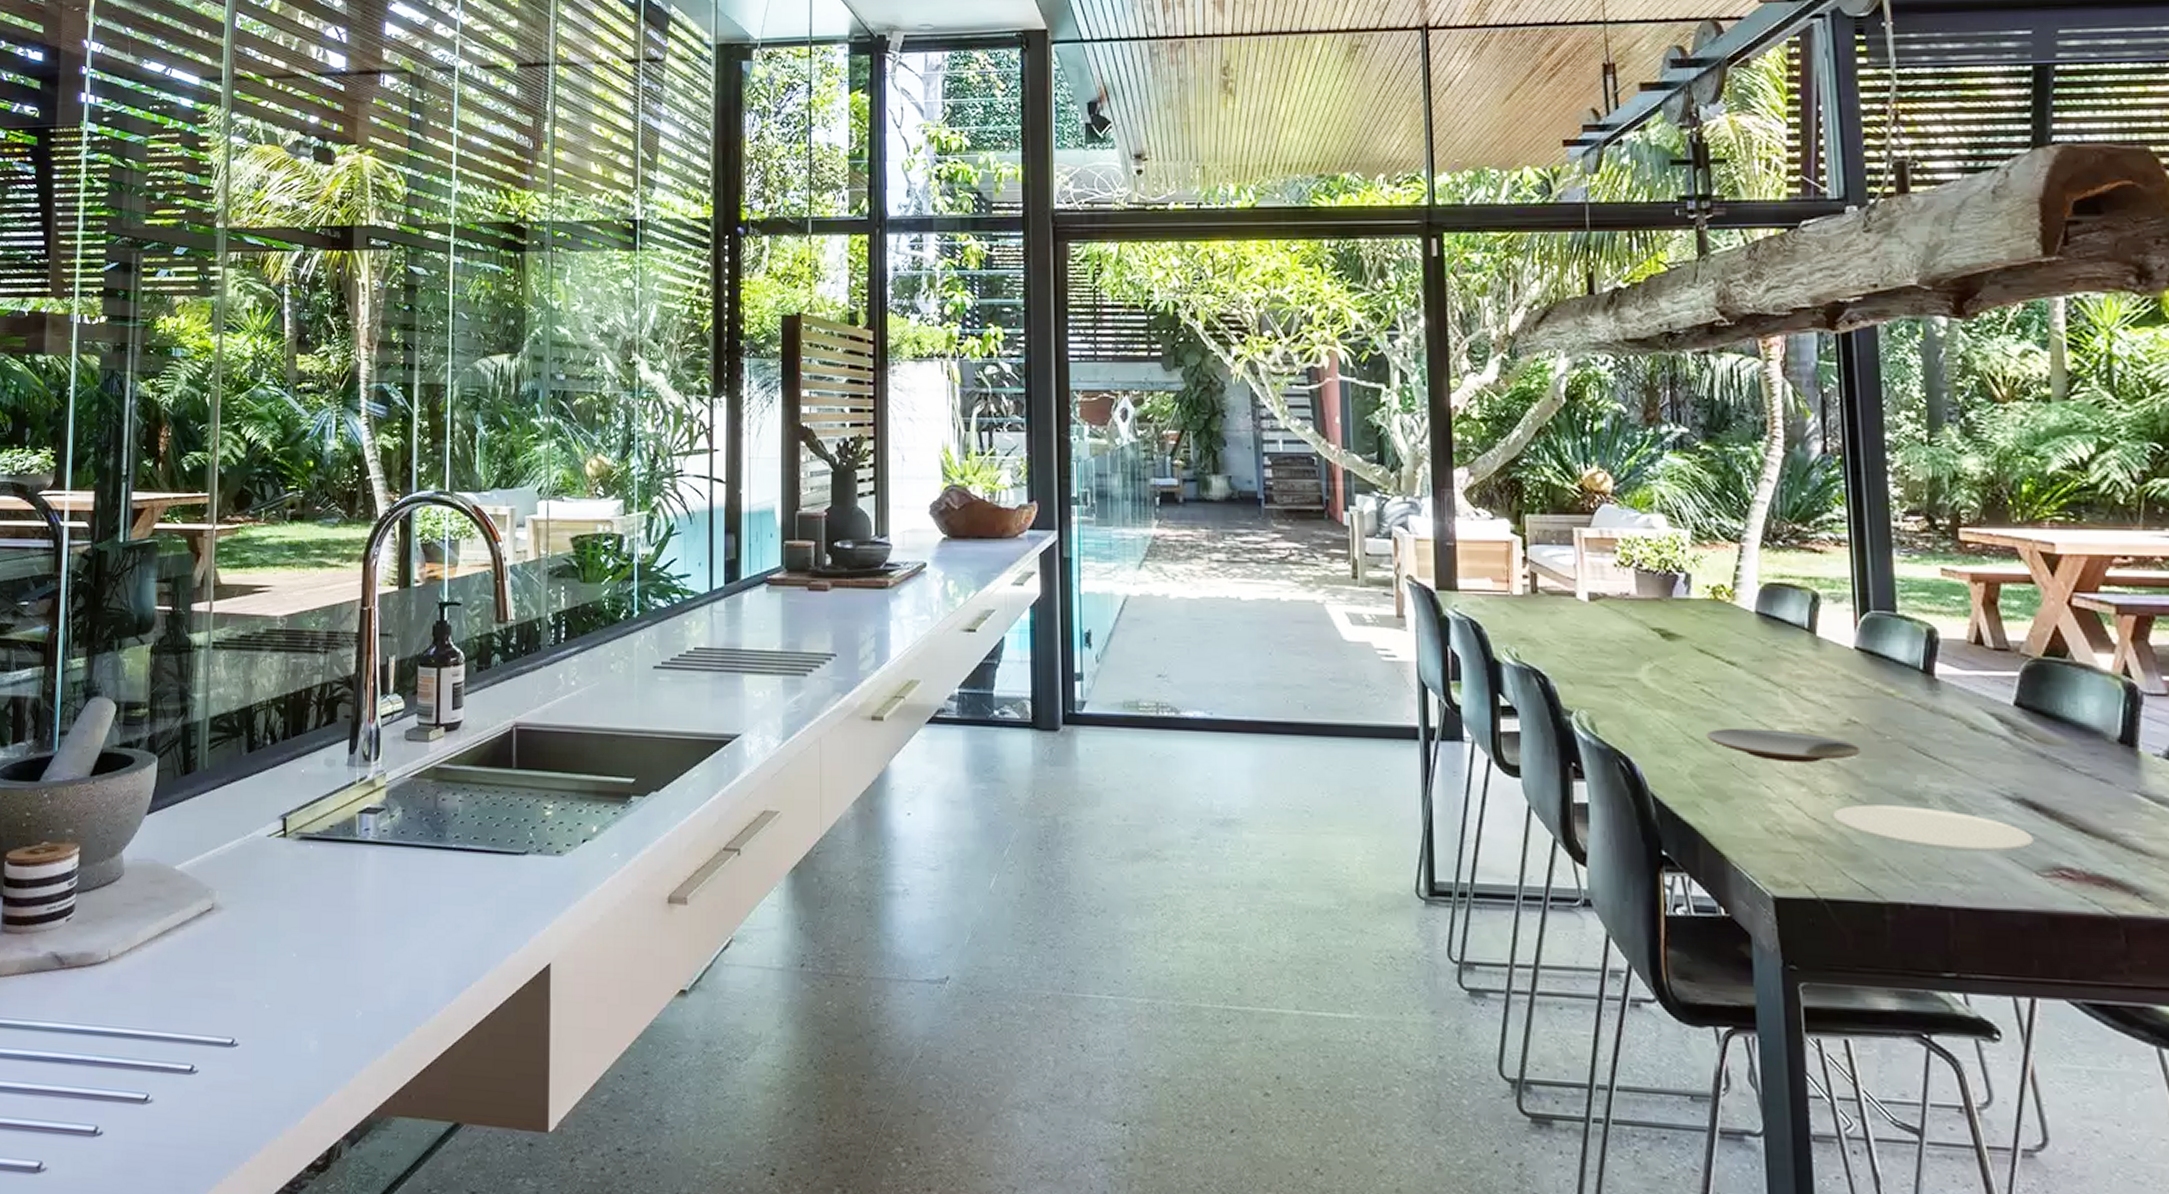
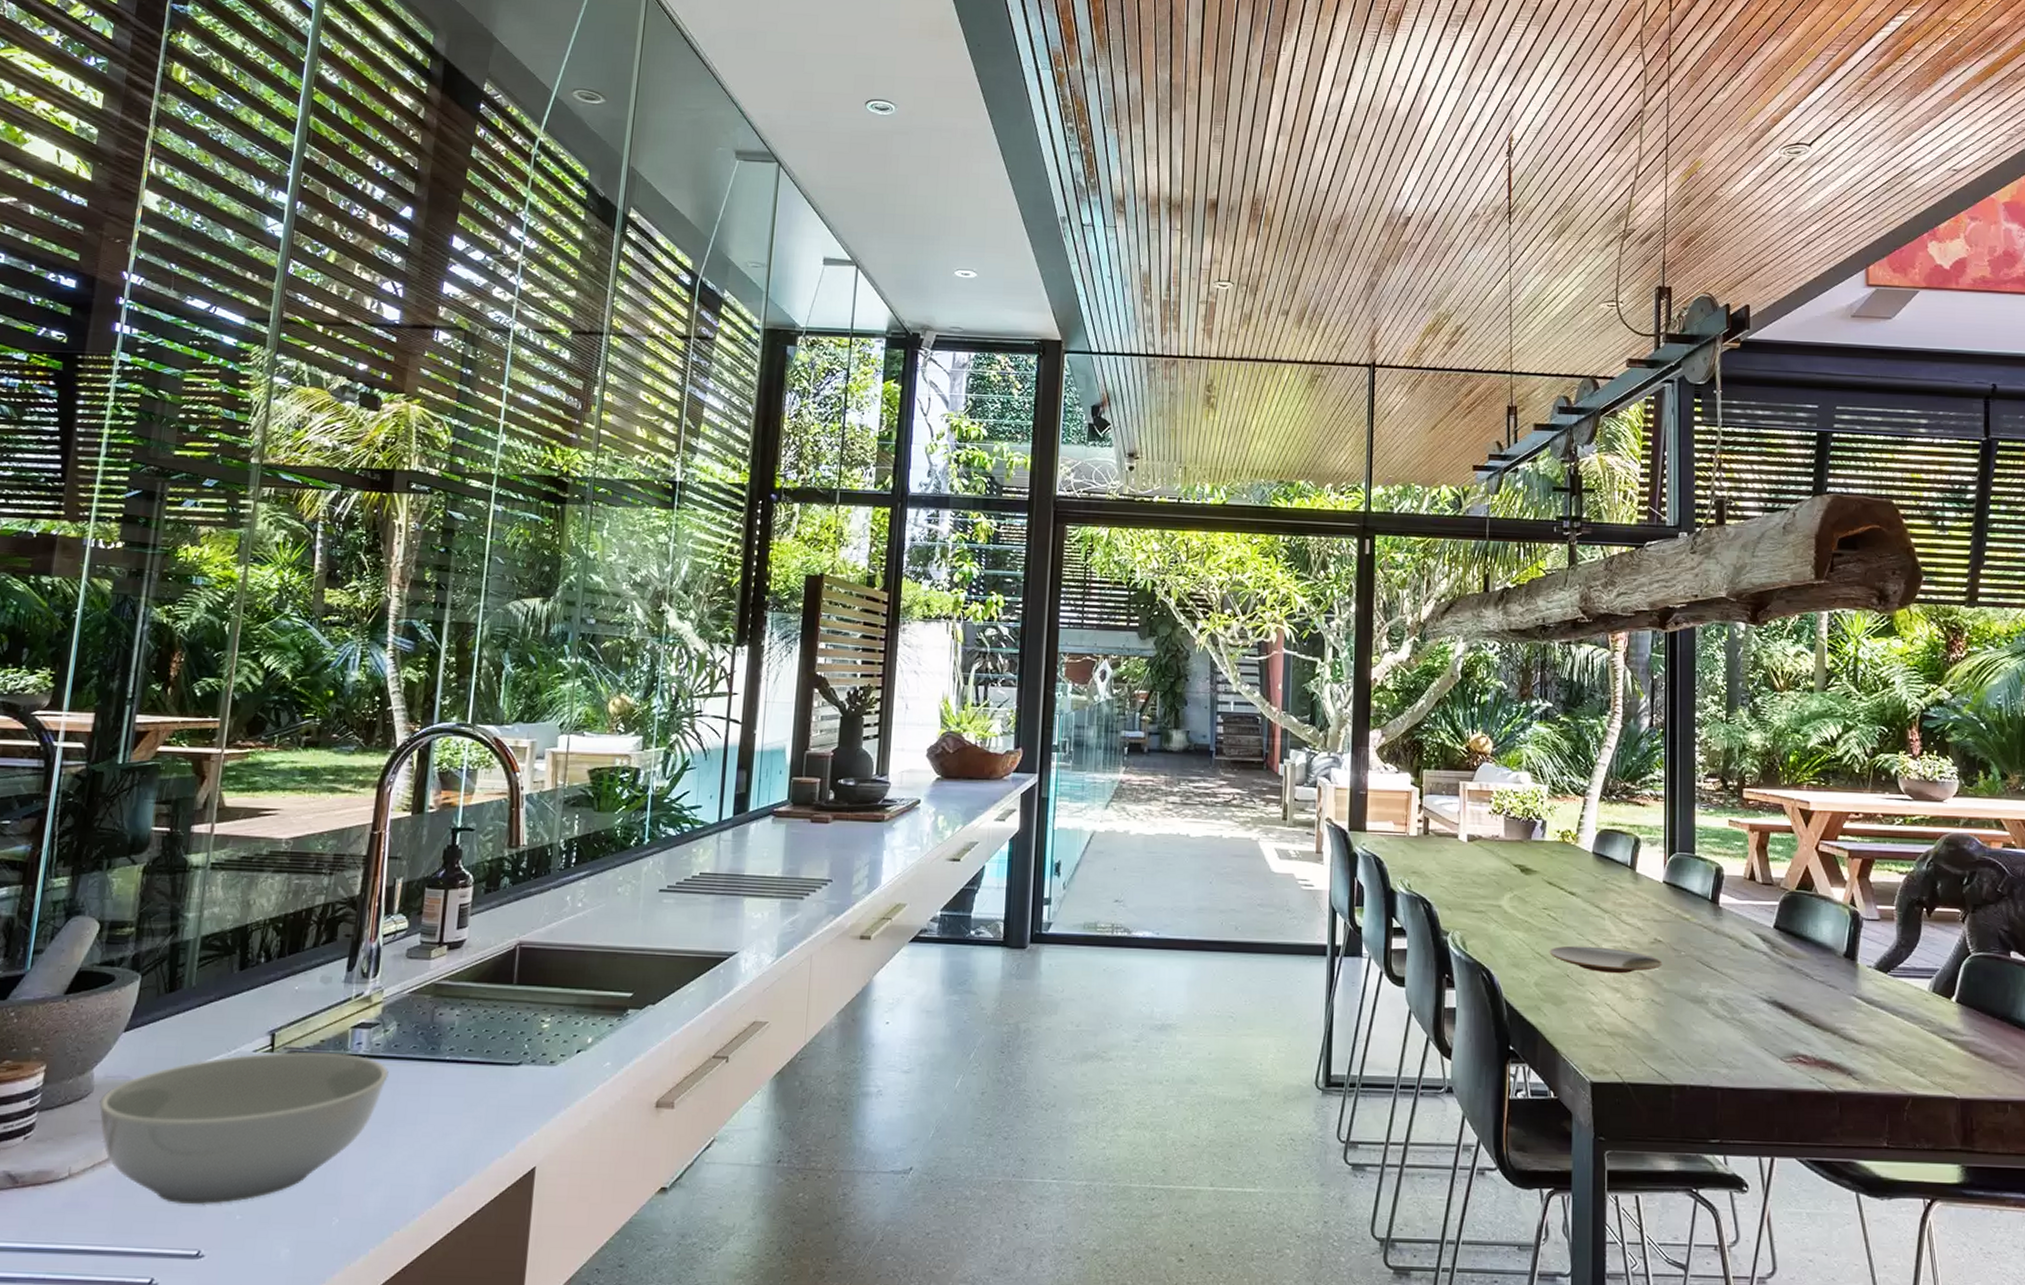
bowl: none [130,837,398,993] -> present [99,1052,389,1206]
plate: present [1832,804,2034,853] -> none [1638,1006,1781,1044]

